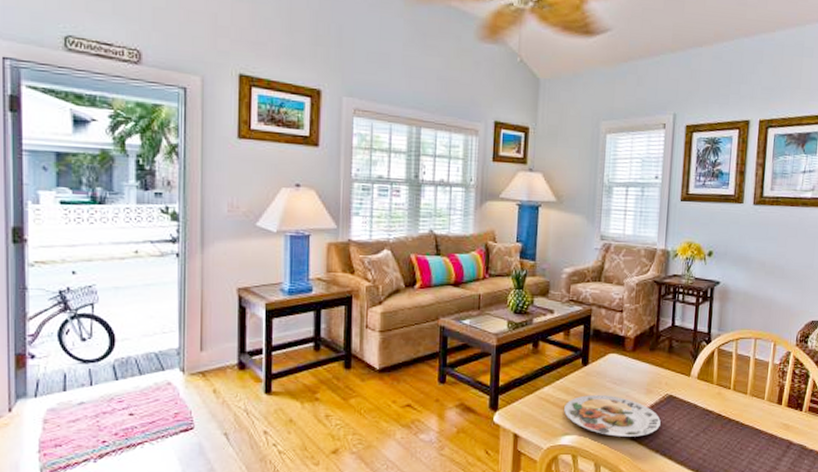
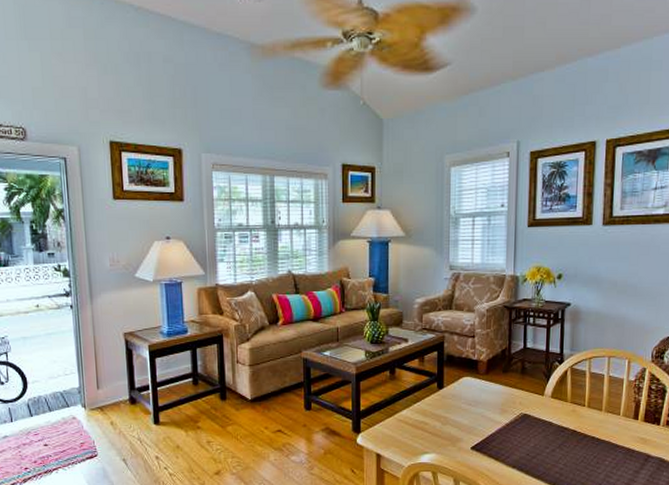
plate: present [564,395,661,437] -> none [423,416,516,454]

